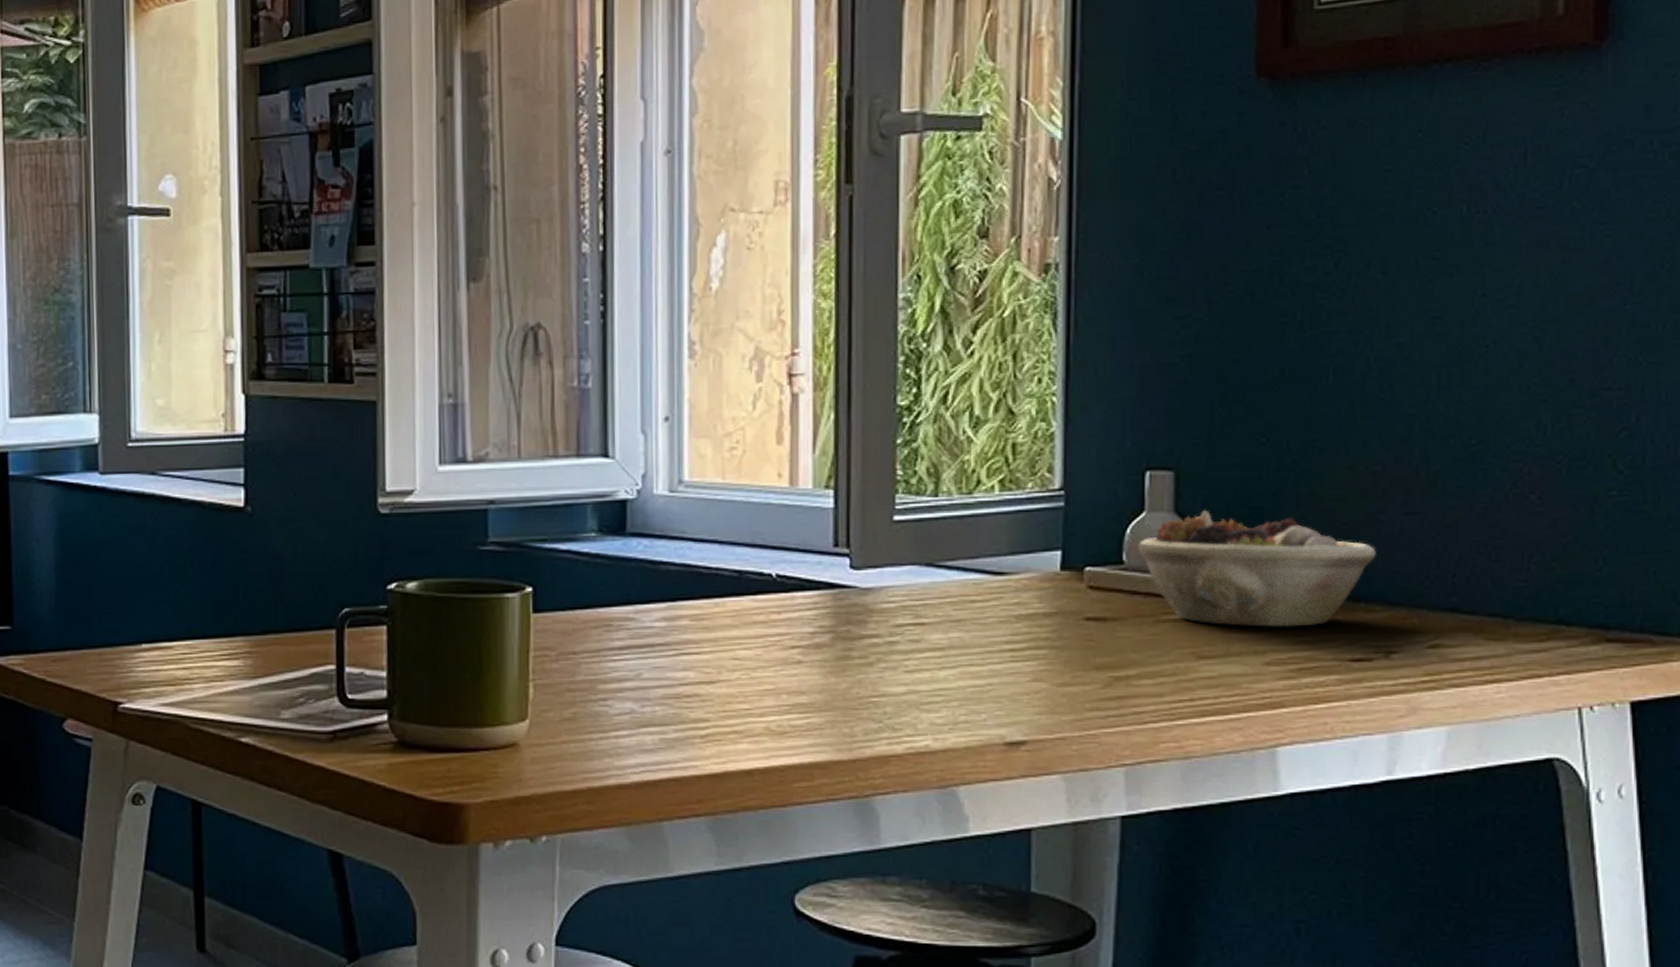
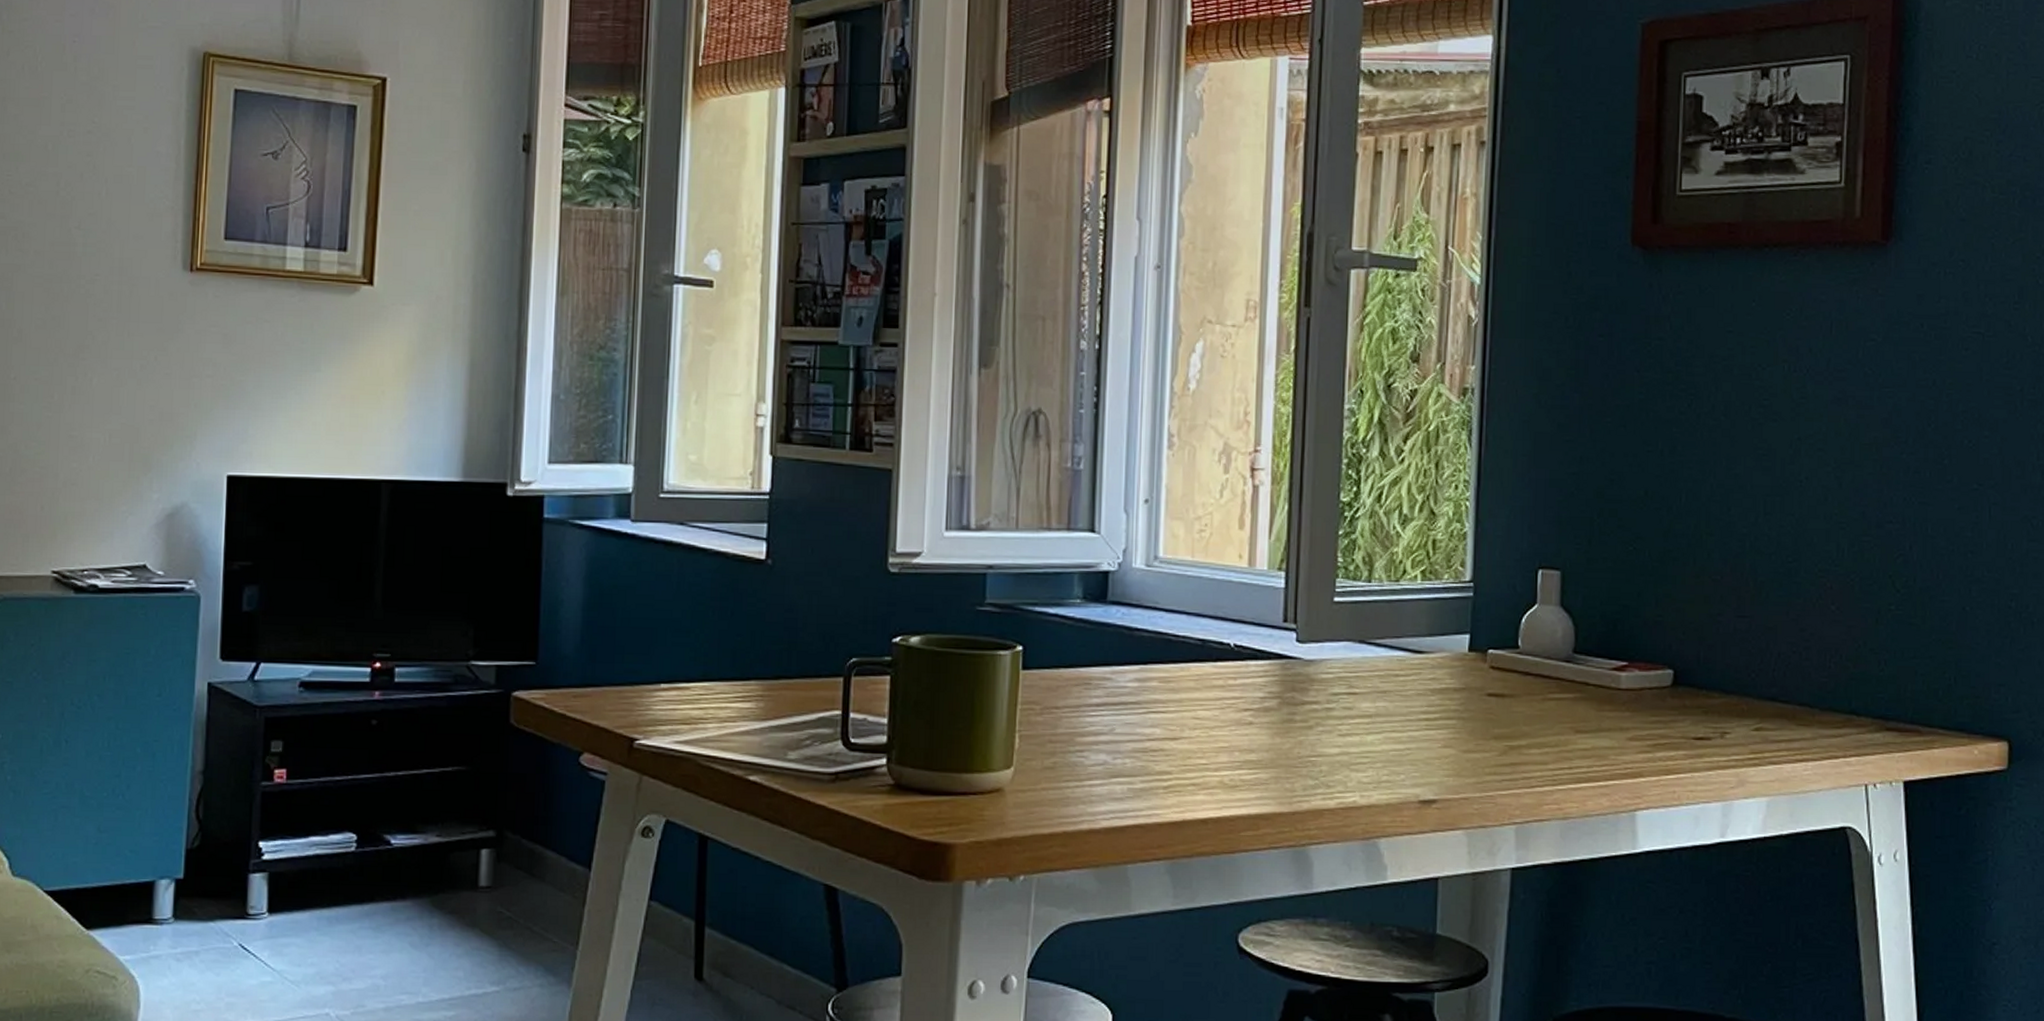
succulent planter: present [1138,511,1376,627] -> none [1530,606,1716,708]

